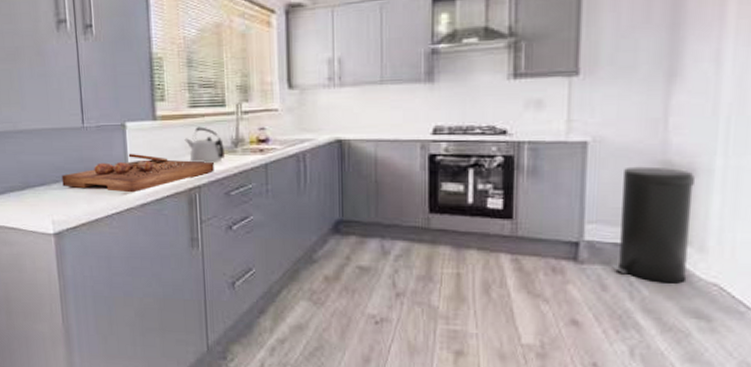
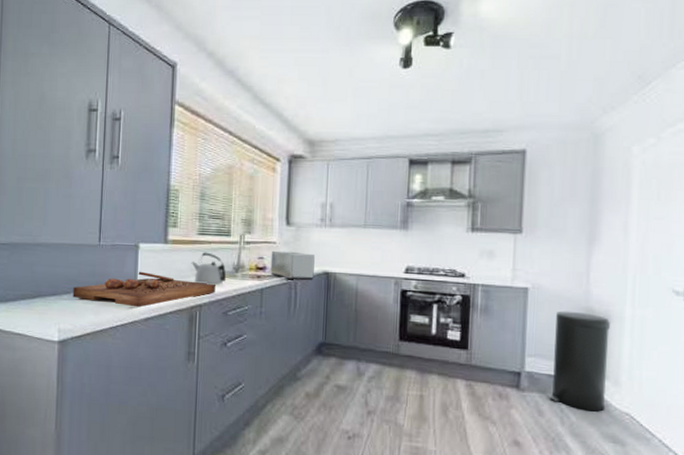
toaster: none [273,118,324,152] -> present [270,250,315,281]

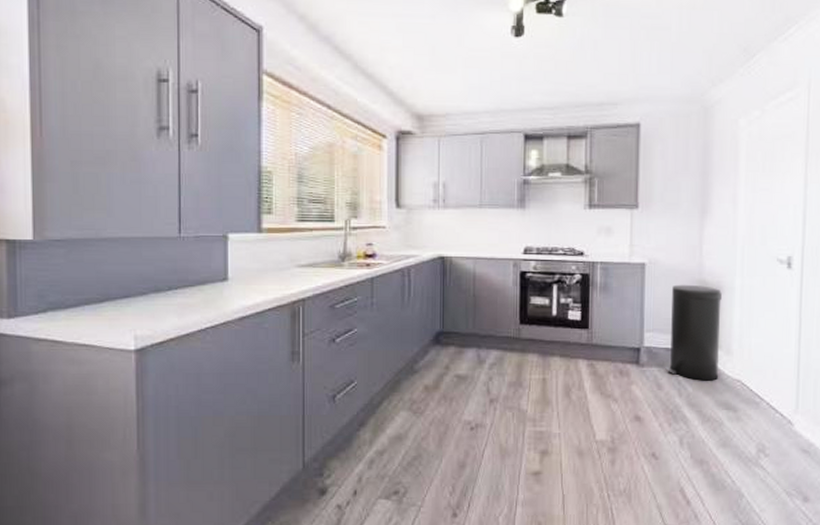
cutting board: present [73,271,216,308] -> none [150,265,320,306]
kettle: present [191,252,227,285] -> none [290,240,332,276]
toaster: present [270,250,315,281] -> none [380,236,428,267]

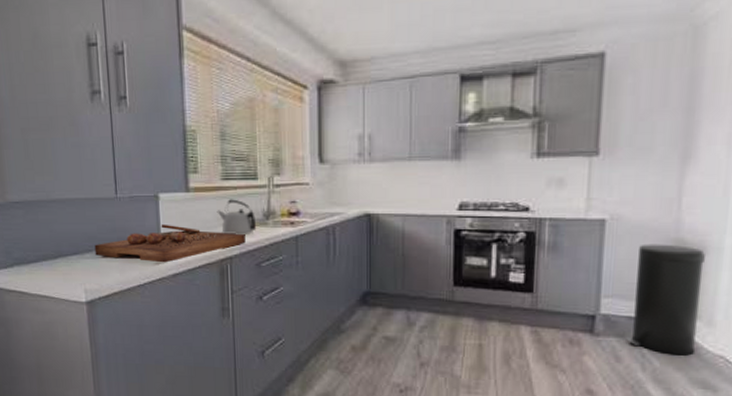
cutting board: none [150,265,320,306] -> present [94,223,246,263]
kettle: none [290,240,332,276] -> present [217,199,257,234]

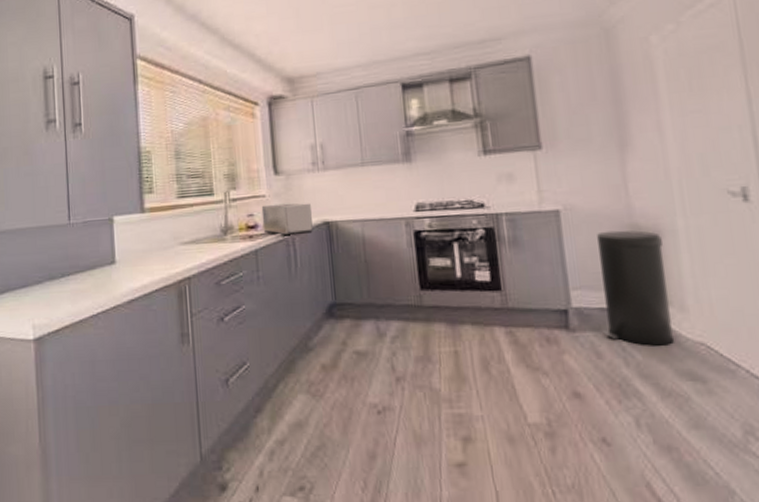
cutting board: present [94,223,246,263] -> none [45,247,204,290]
kettle: present [217,199,257,234] -> none [173,216,215,254]
toaster: none [304,192,354,225] -> present [261,203,313,236]

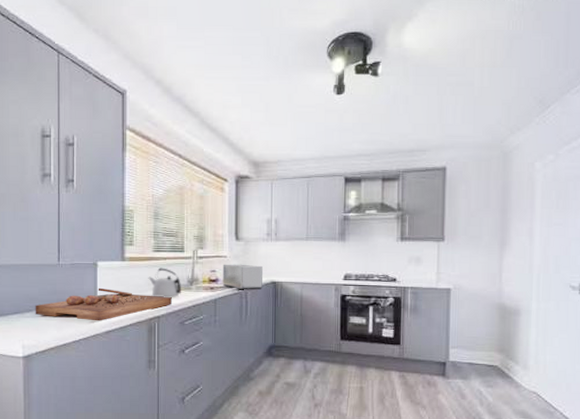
cutting board: none [45,247,204,290] -> present [35,287,172,321]
kettle: none [173,216,215,254] -> present [148,267,182,297]
pedal bin: present [597,230,674,346] -> none [467,307,519,392]

